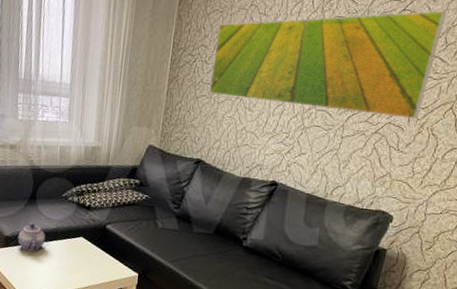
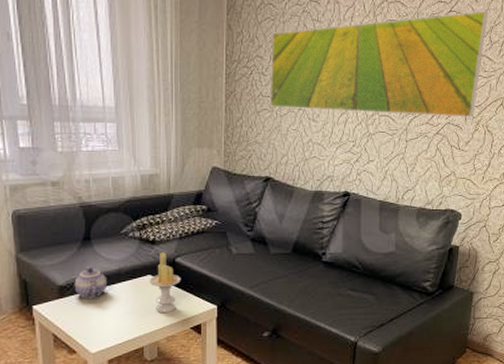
candle: none [81,218,109,274] -> present [149,252,181,314]

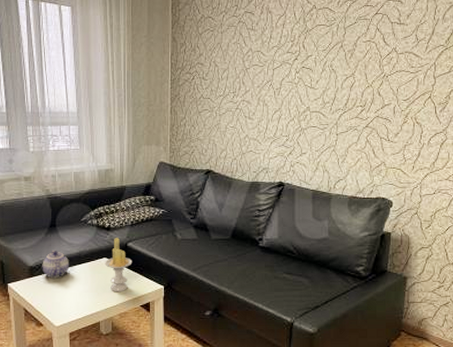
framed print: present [270,10,488,117] -> none [210,11,413,110]

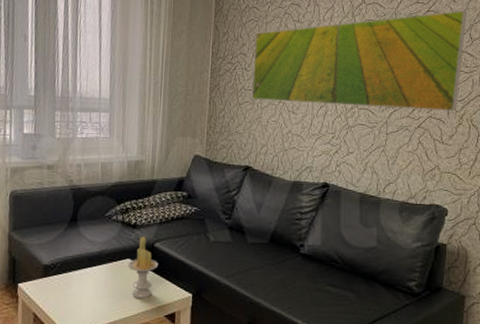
teapot: present [42,251,70,279] -> none [57,248,89,280]
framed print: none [210,11,413,110] -> present [251,10,467,111]

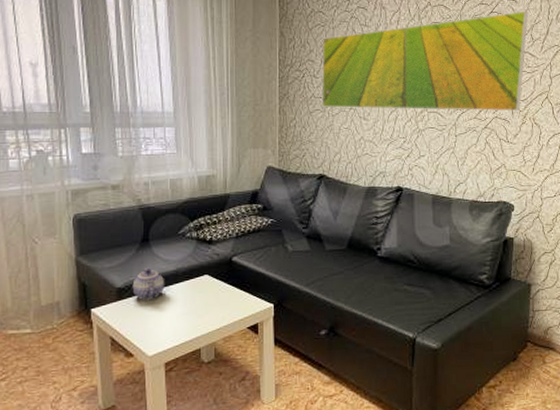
teapot: none [57,248,89,280] -> present [132,269,165,301]
candle: present [128,237,159,299] -> none [206,252,238,314]

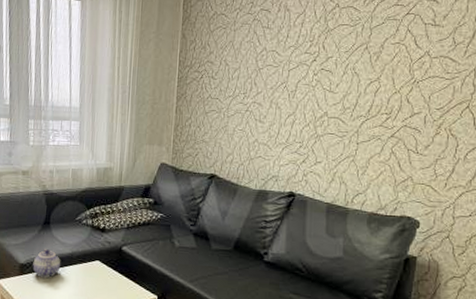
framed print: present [321,10,528,111] -> none [218,11,451,120]

